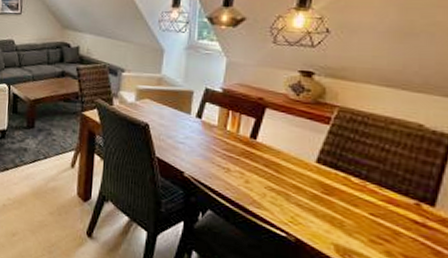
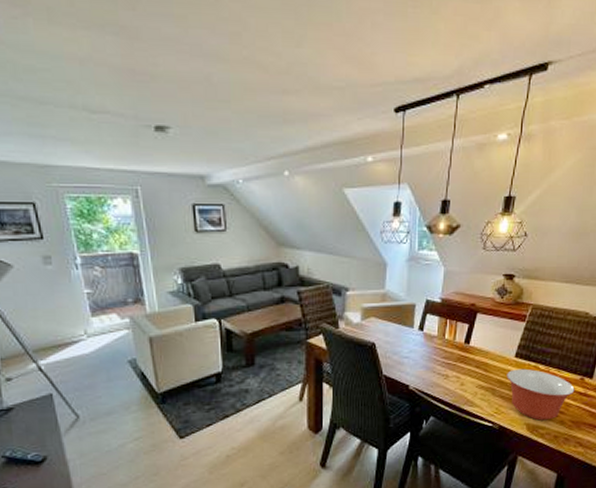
mixing bowl: none [305,176,407,246] -> present [507,368,575,421]

